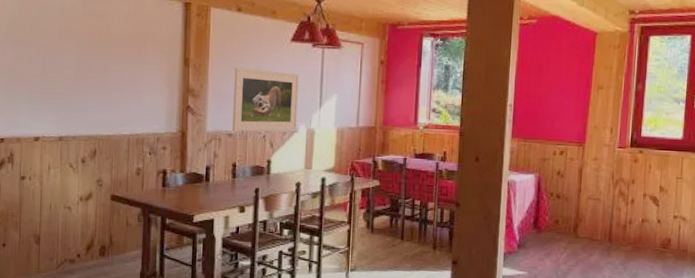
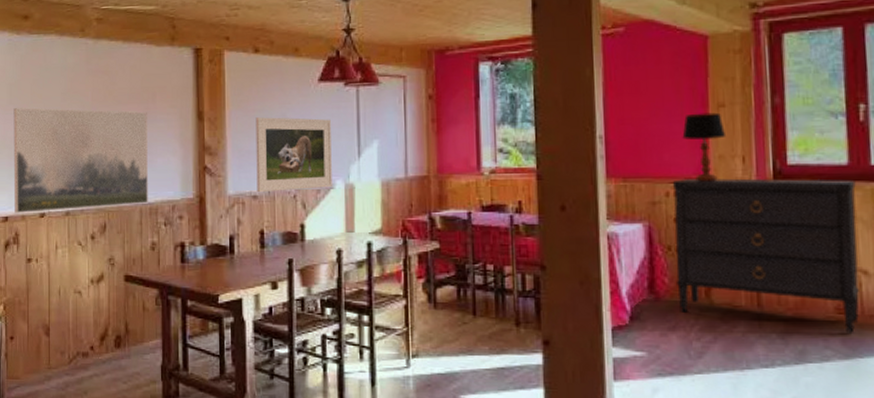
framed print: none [10,41,138,136] -> present [13,108,148,213]
dresser: none [554,142,686,262] -> present [672,178,860,333]
table lamp: none [570,92,601,146] -> present [682,112,725,182]

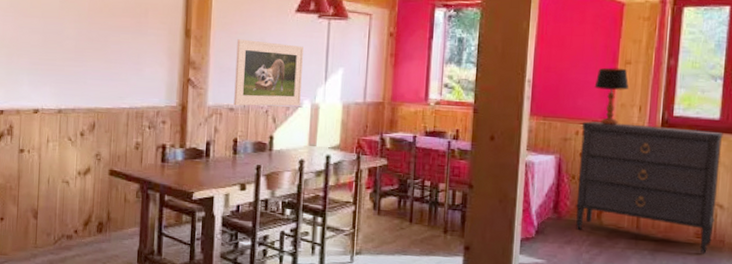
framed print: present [13,108,148,213] -> none [10,11,139,108]

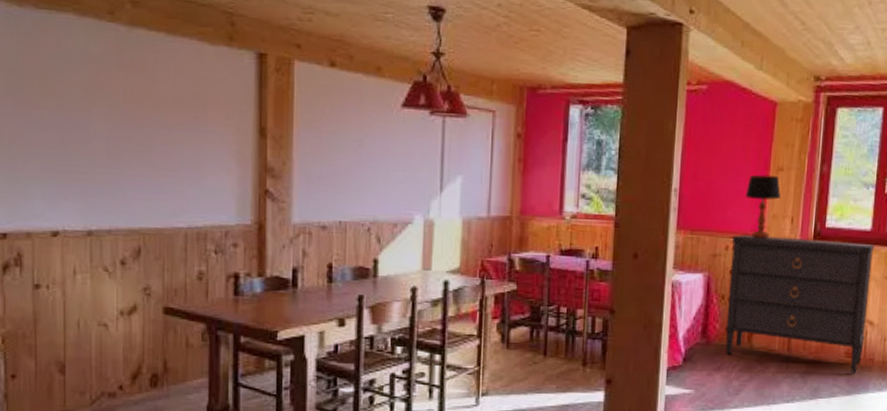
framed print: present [234,39,304,106] -> none [326,140,413,224]

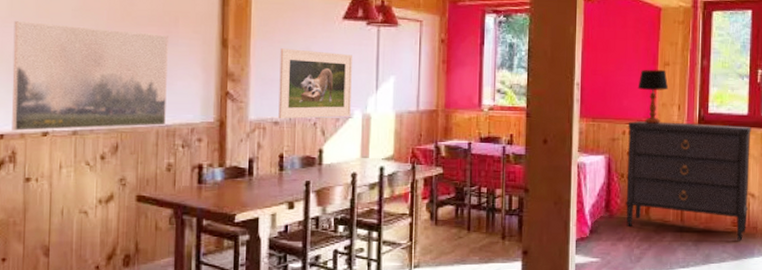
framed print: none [13,100,196,230] -> present [12,21,168,131]
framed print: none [326,140,413,224] -> present [278,48,352,119]

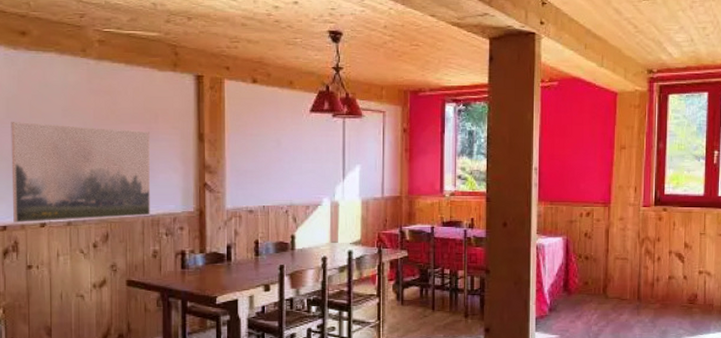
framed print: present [278,48,352,119] -> none [253,141,320,208]
dresser: present [626,121,751,241] -> none [584,203,708,317]
table lamp: present [638,69,668,124] -> none [594,153,624,206]

